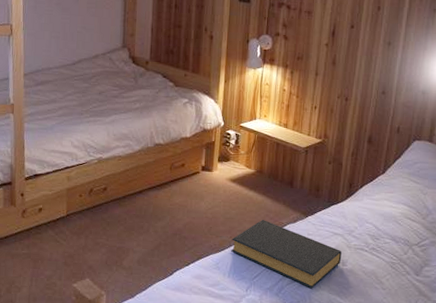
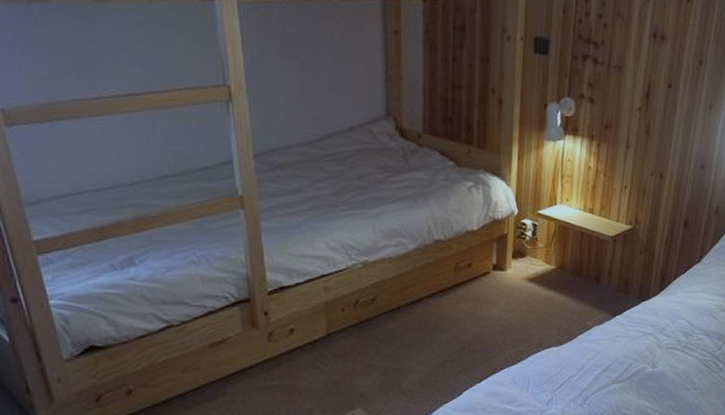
hardback book: present [231,219,342,289] -> none [529,322,652,396]

